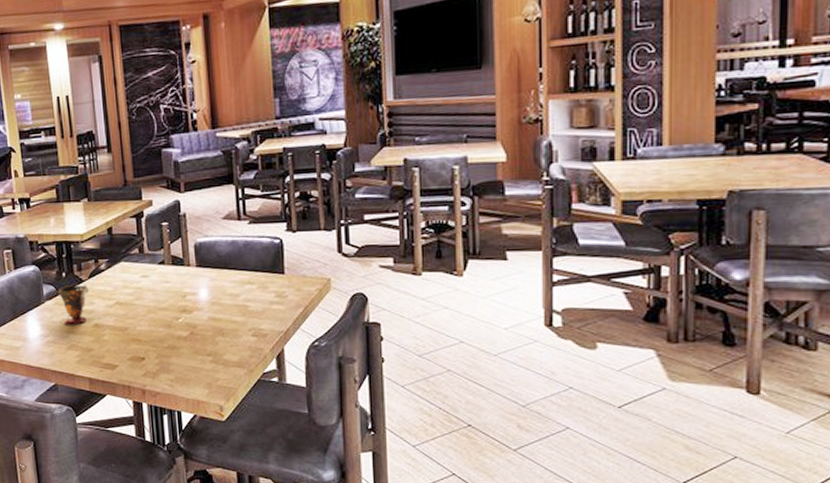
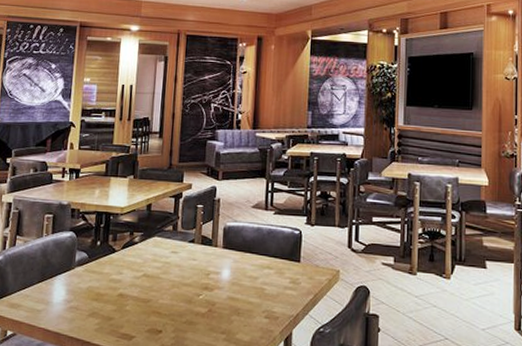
cup: present [58,285,89,324] -> none [90,254,120,292]

